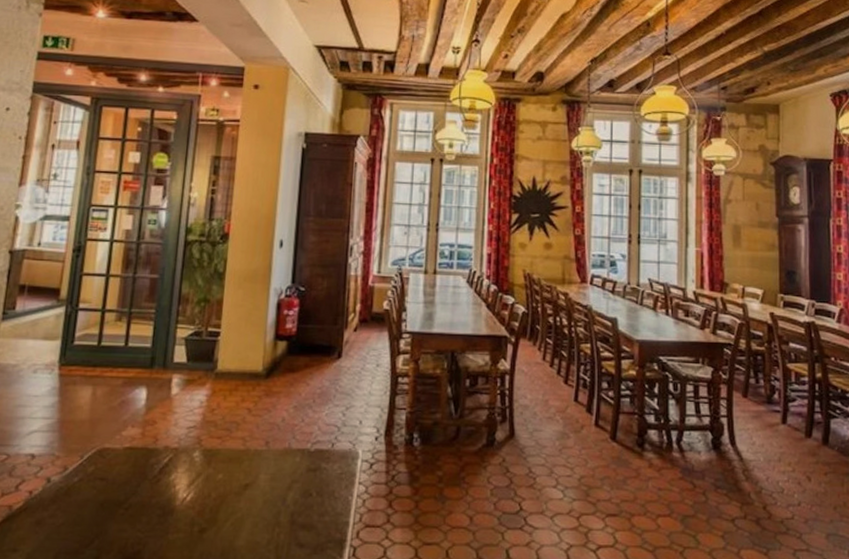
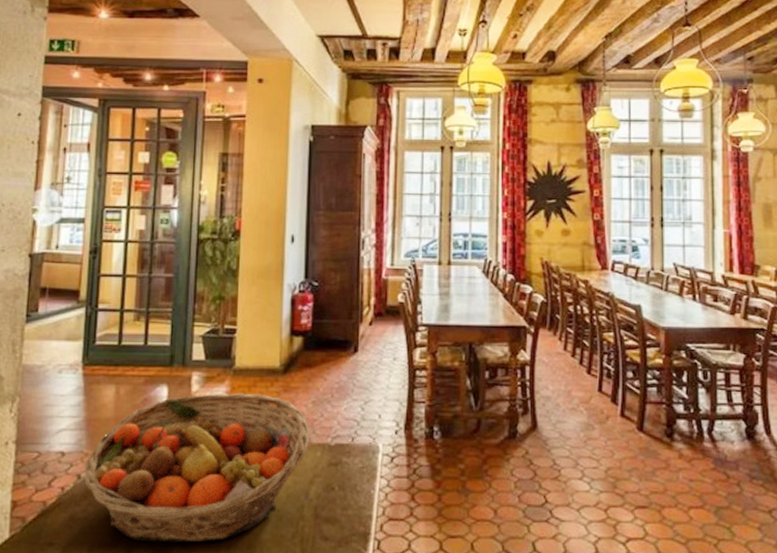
fruit basket: none [52,396,290,549] -> present [83,393,309,543]

